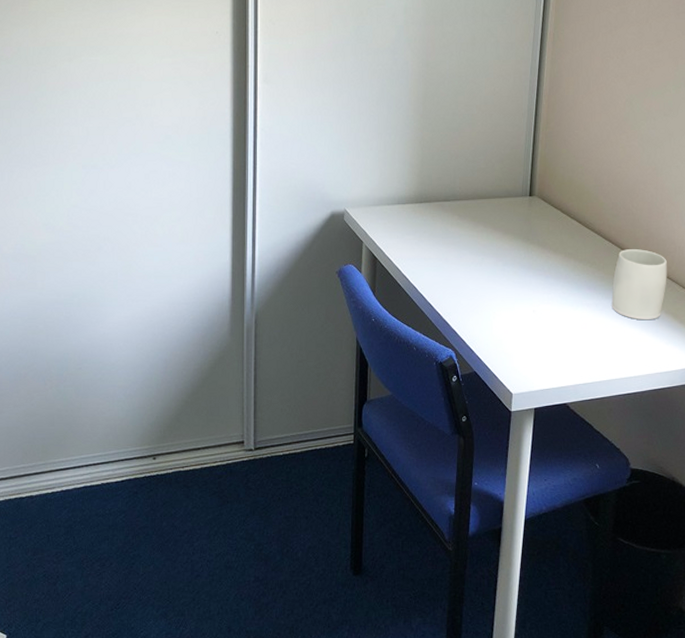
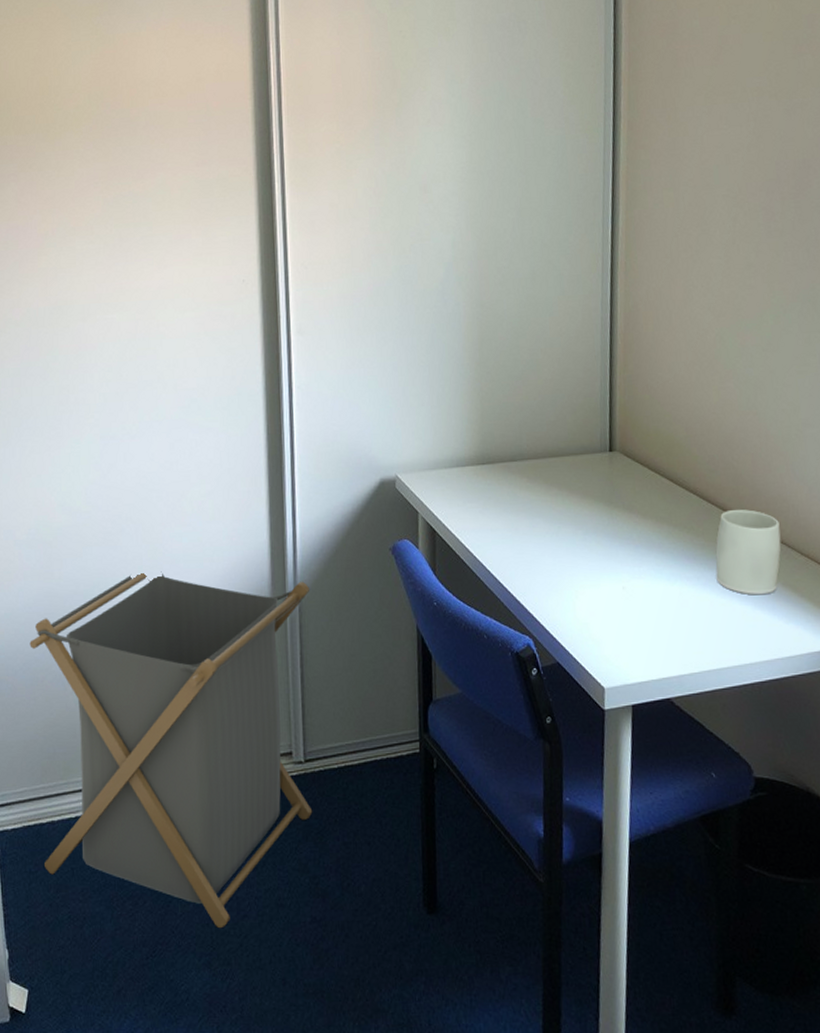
laundry basket: none [14,285,266,586] -> present [29,571,313,929]

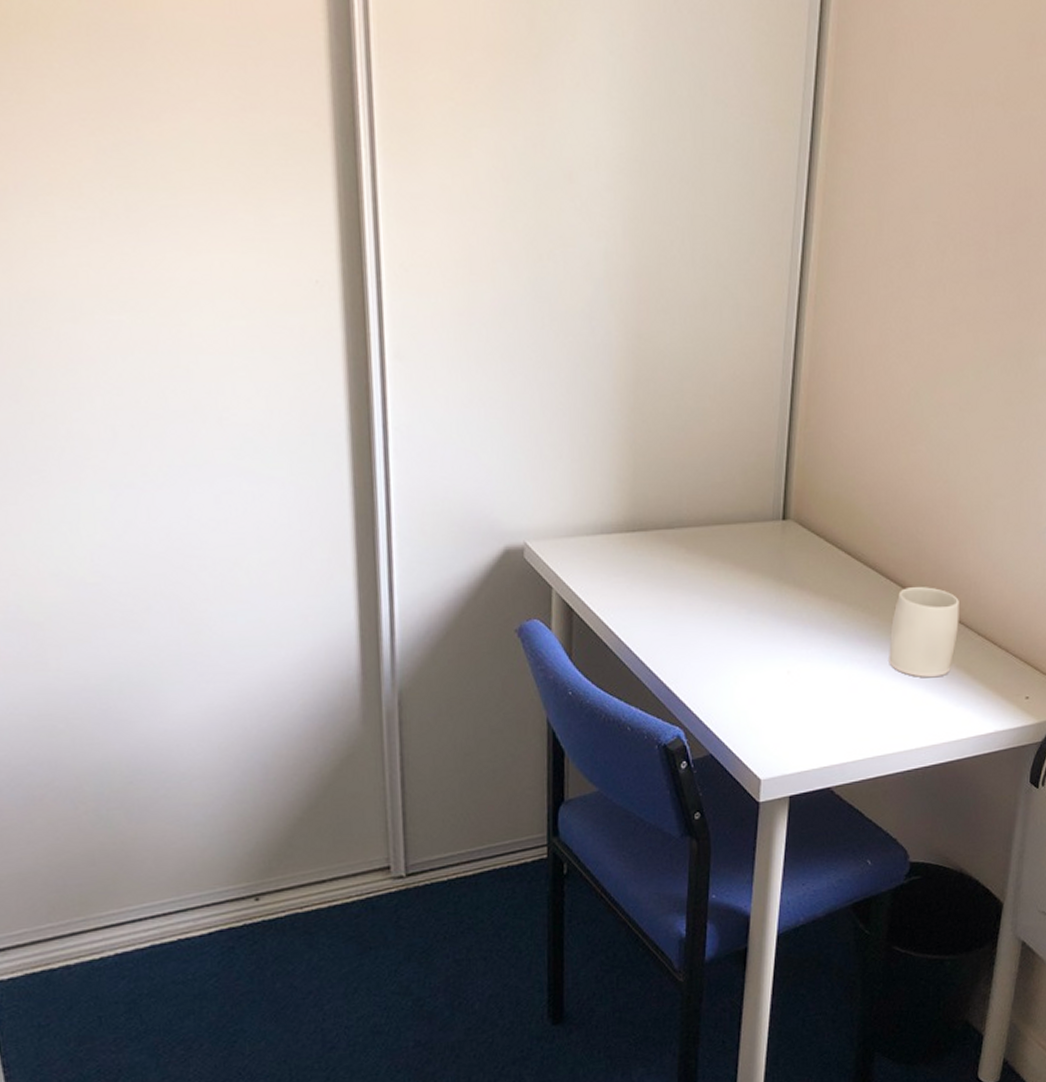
laundry basket: present [29,571,313,929] -> none [18,659,417,1065]

